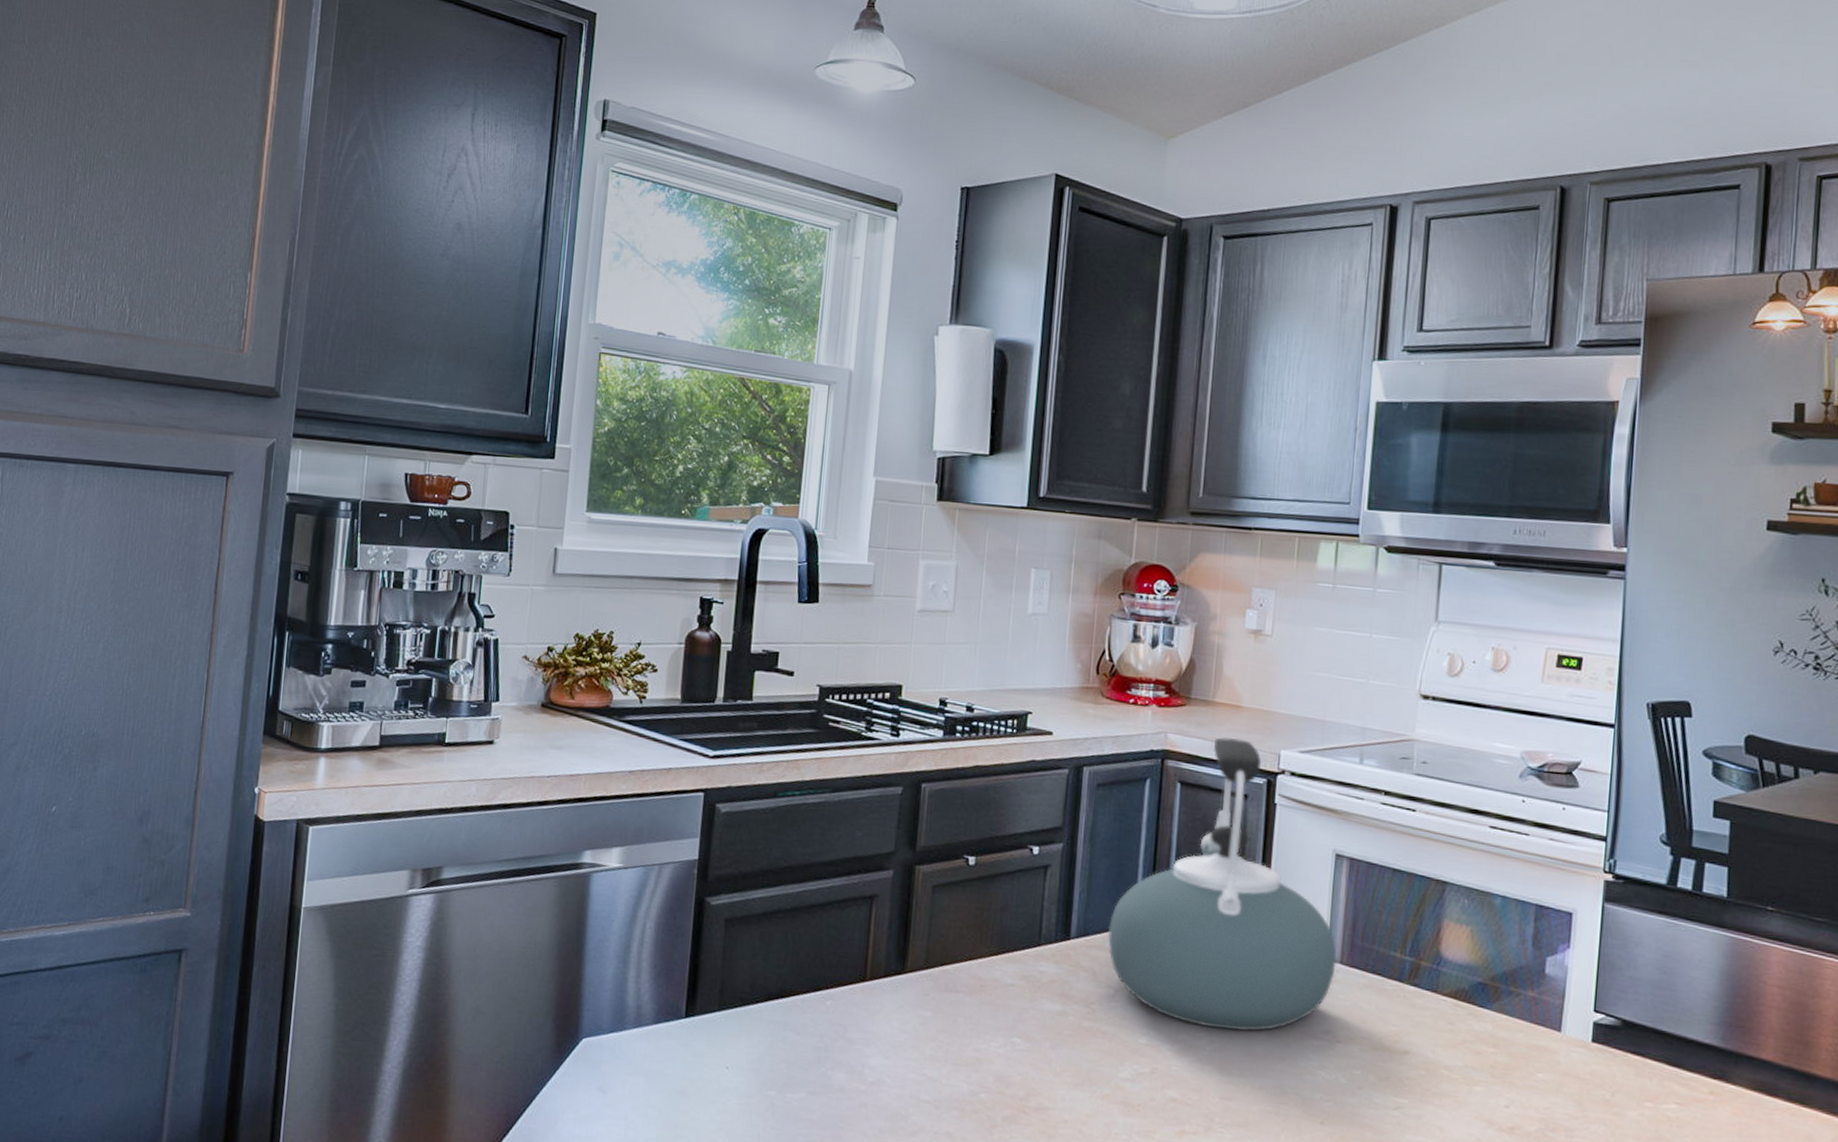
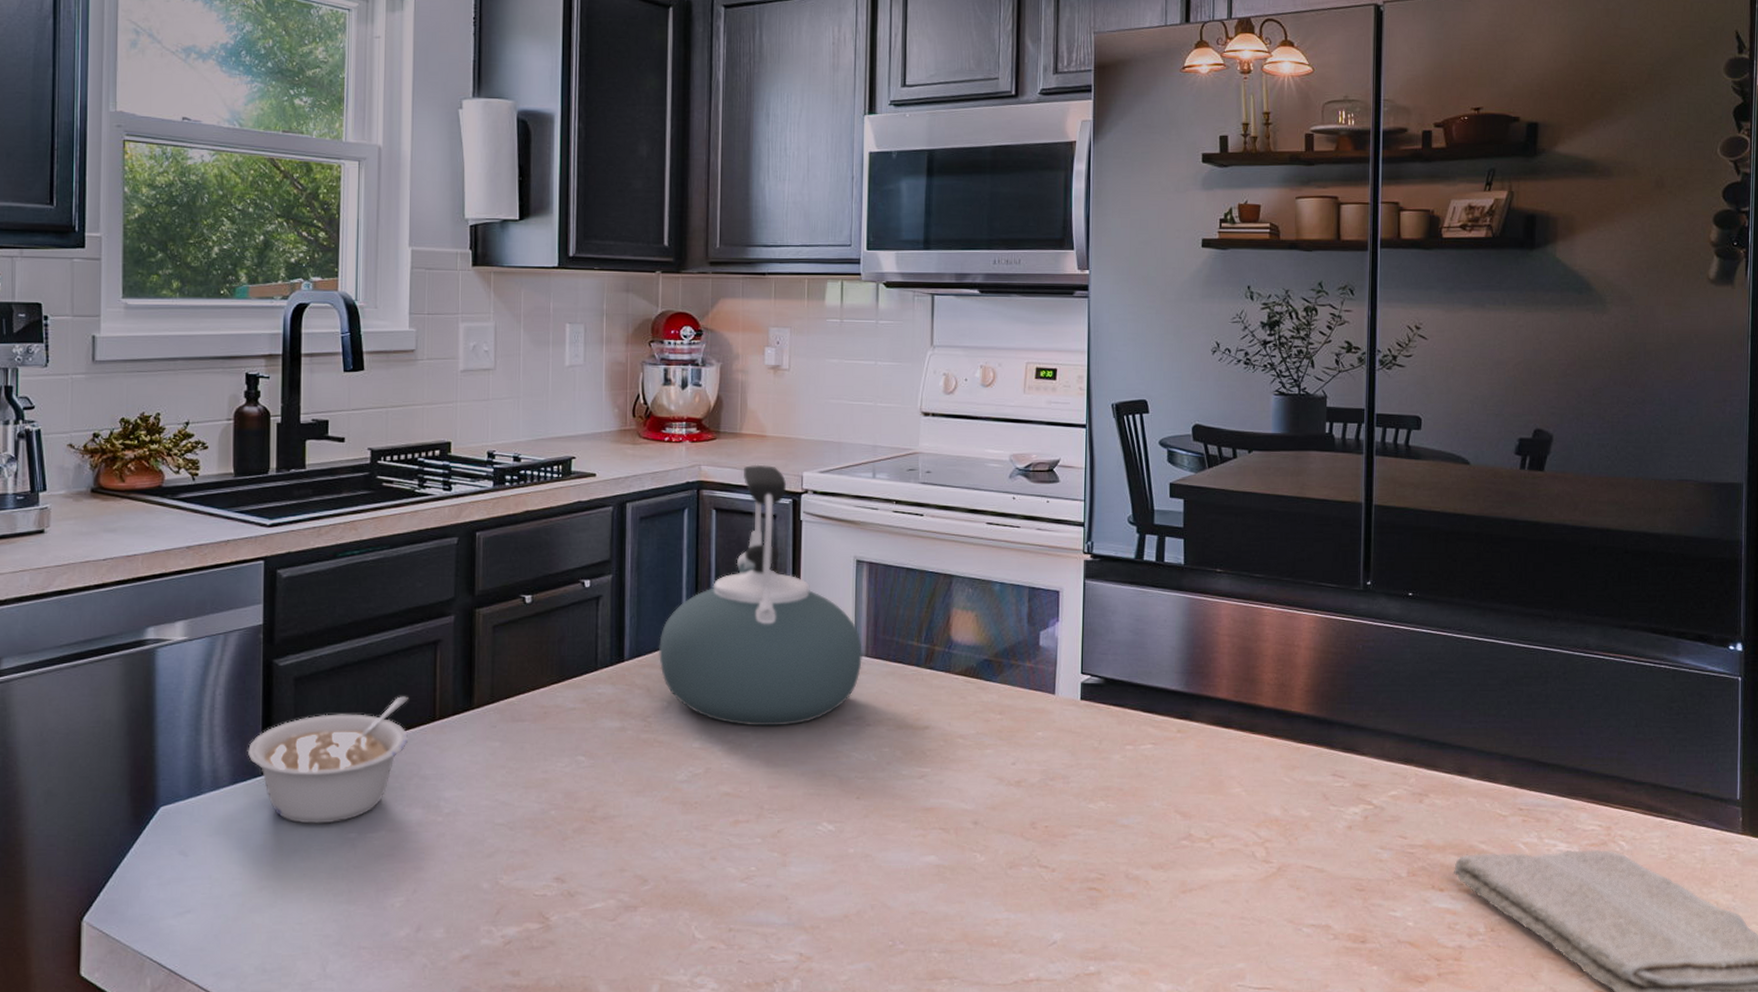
legume: none [672,950,840,1078] -> present [247,696,409,824]

